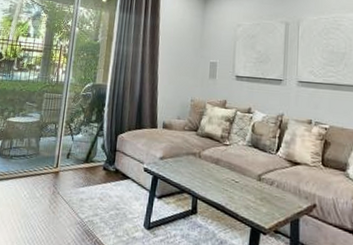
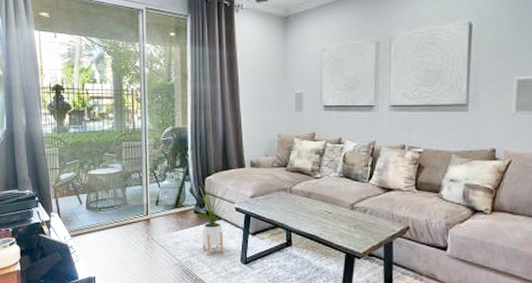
house plant: none [102,140,140,217] -> present [193,183,229,256]

